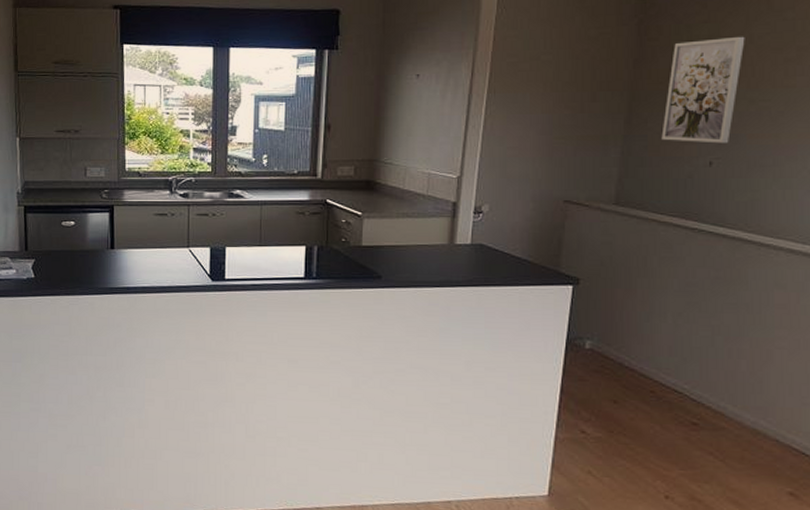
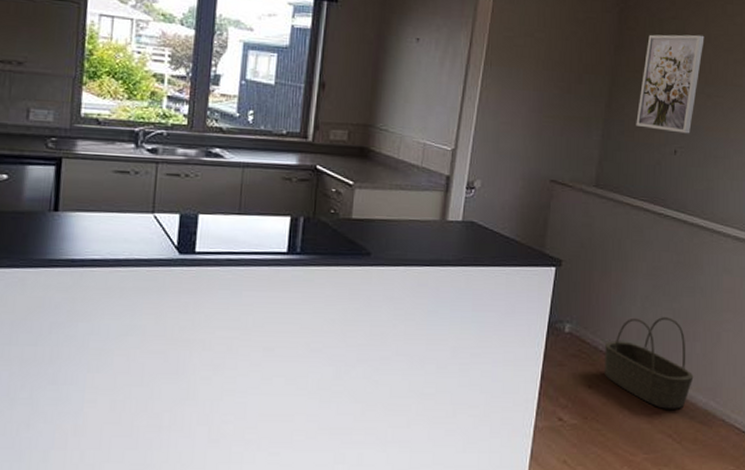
basket: none [631,334,739,427] -> present [605,317,694,409]

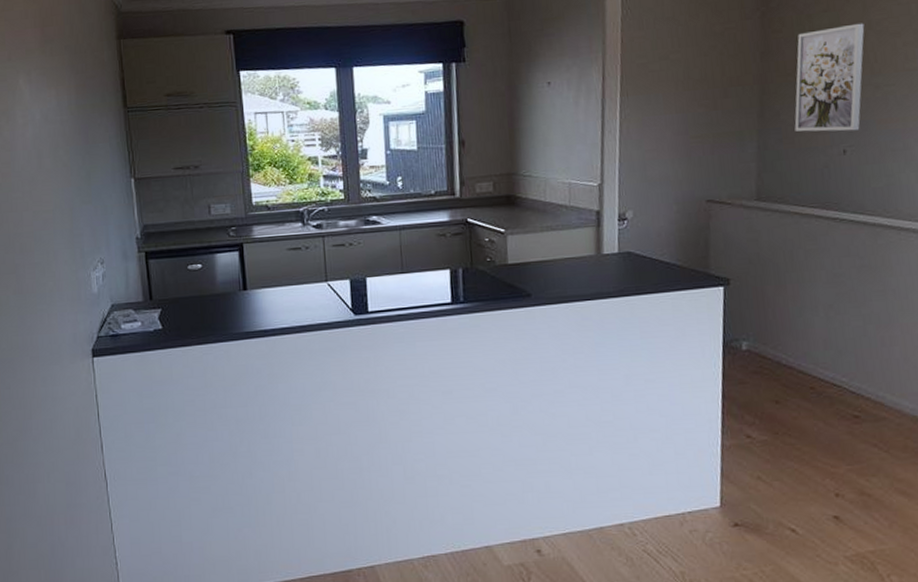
basket: present [605,317,694,409] -> none [788,324,896,419]

